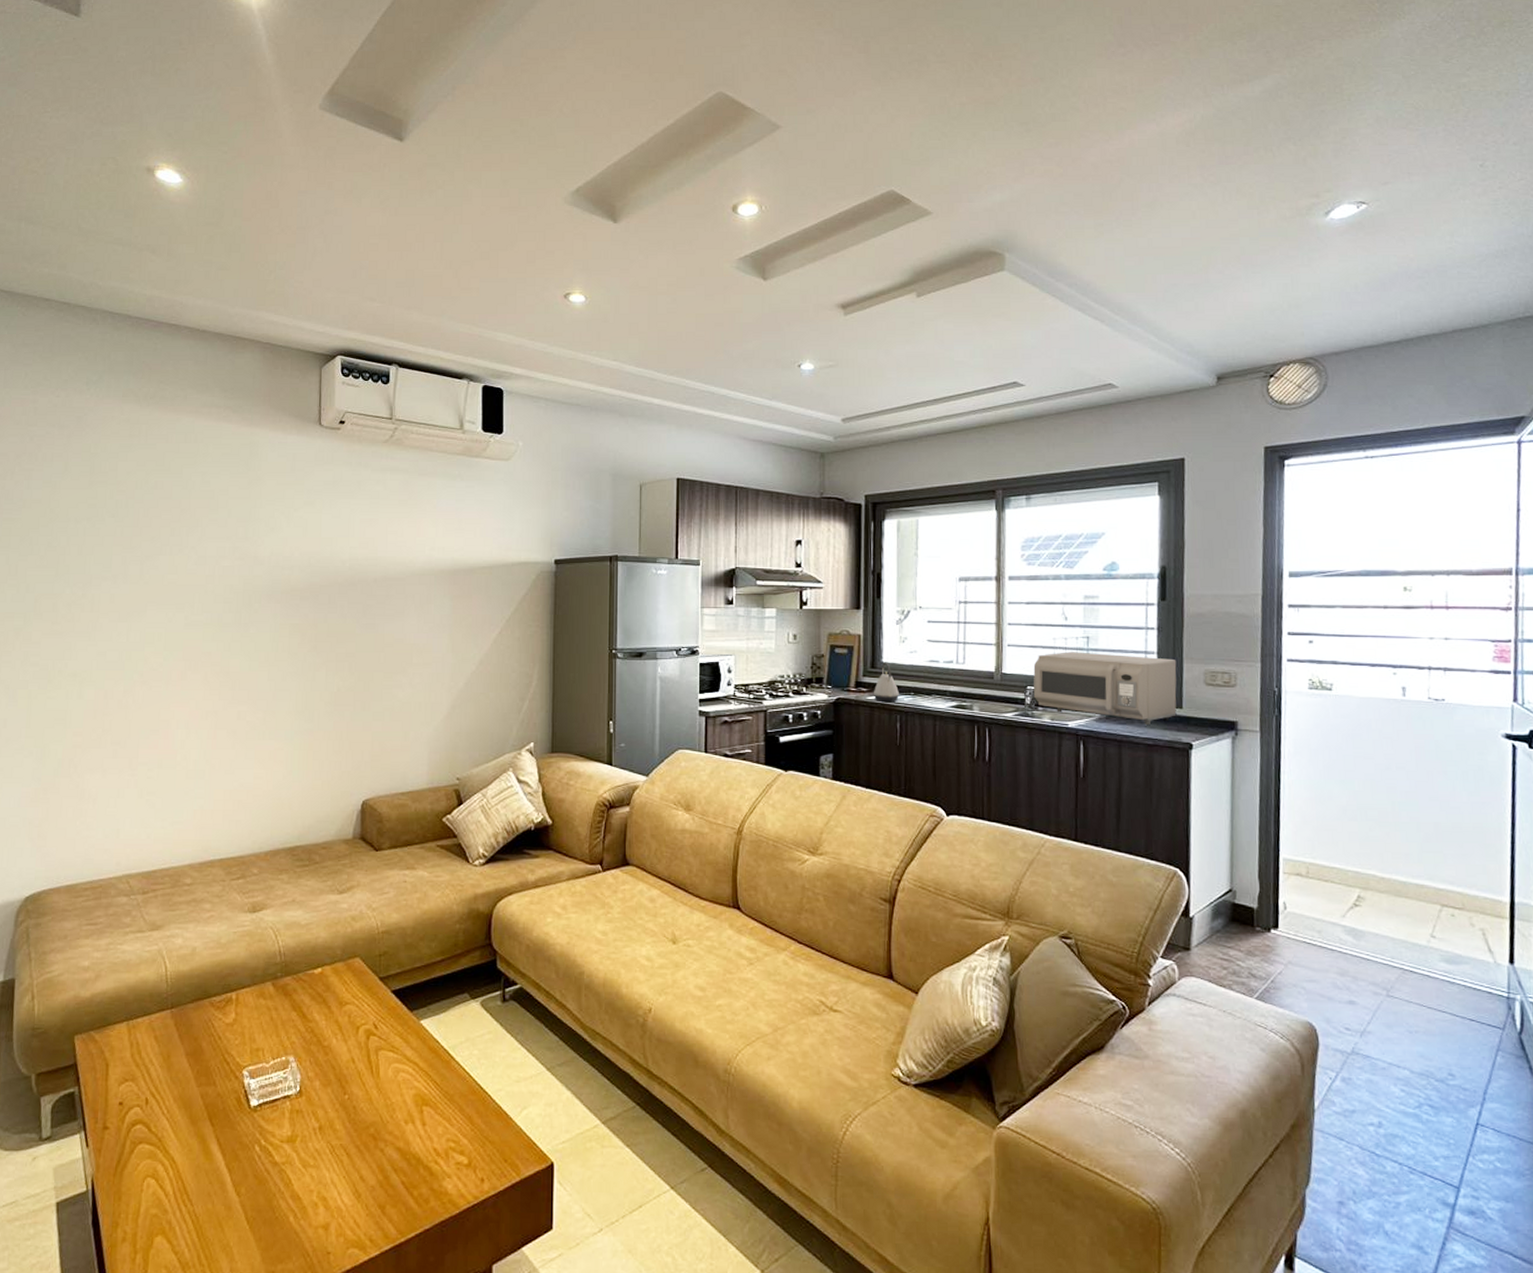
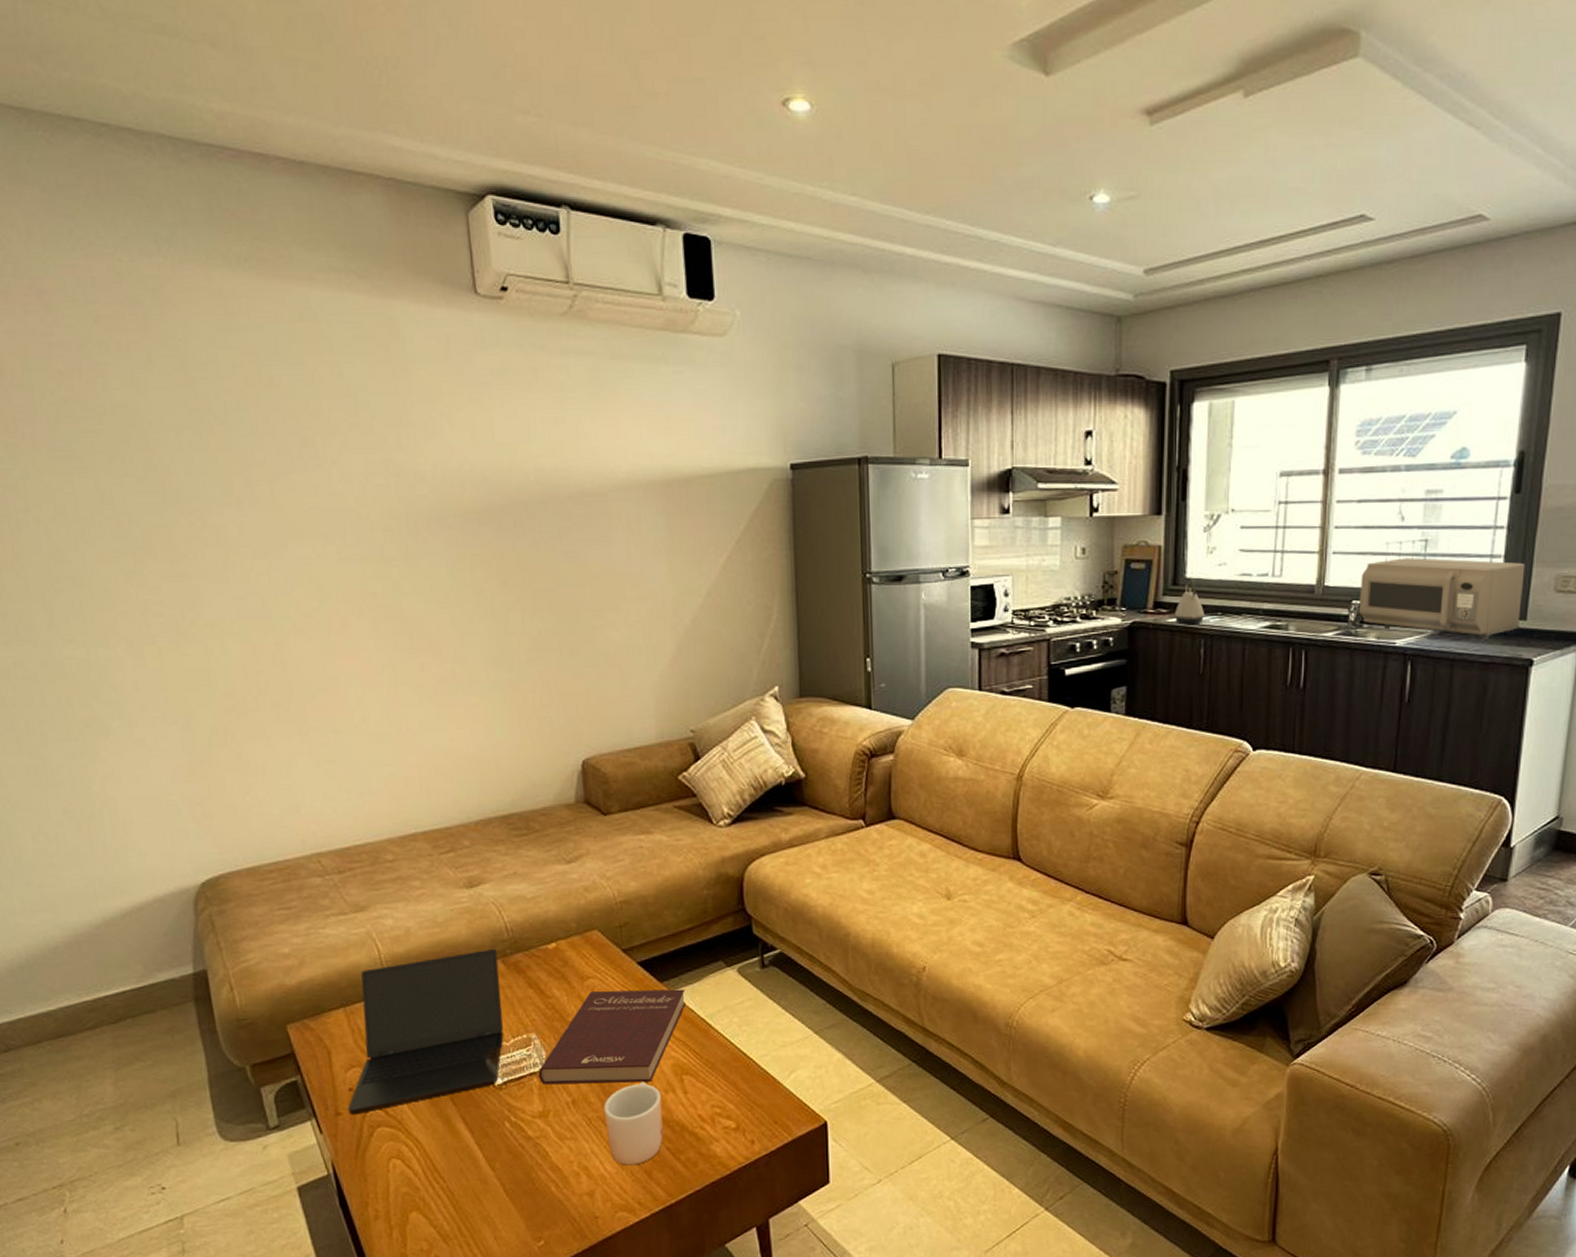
laptop: none [115,971,269,1130] -> present [348,948,504,1115]
book: none [292,1018,431,1111] -> present [538,989,685,1084]
mug: none [347,1111,402,1199] -> present [603,1082,663,1166]

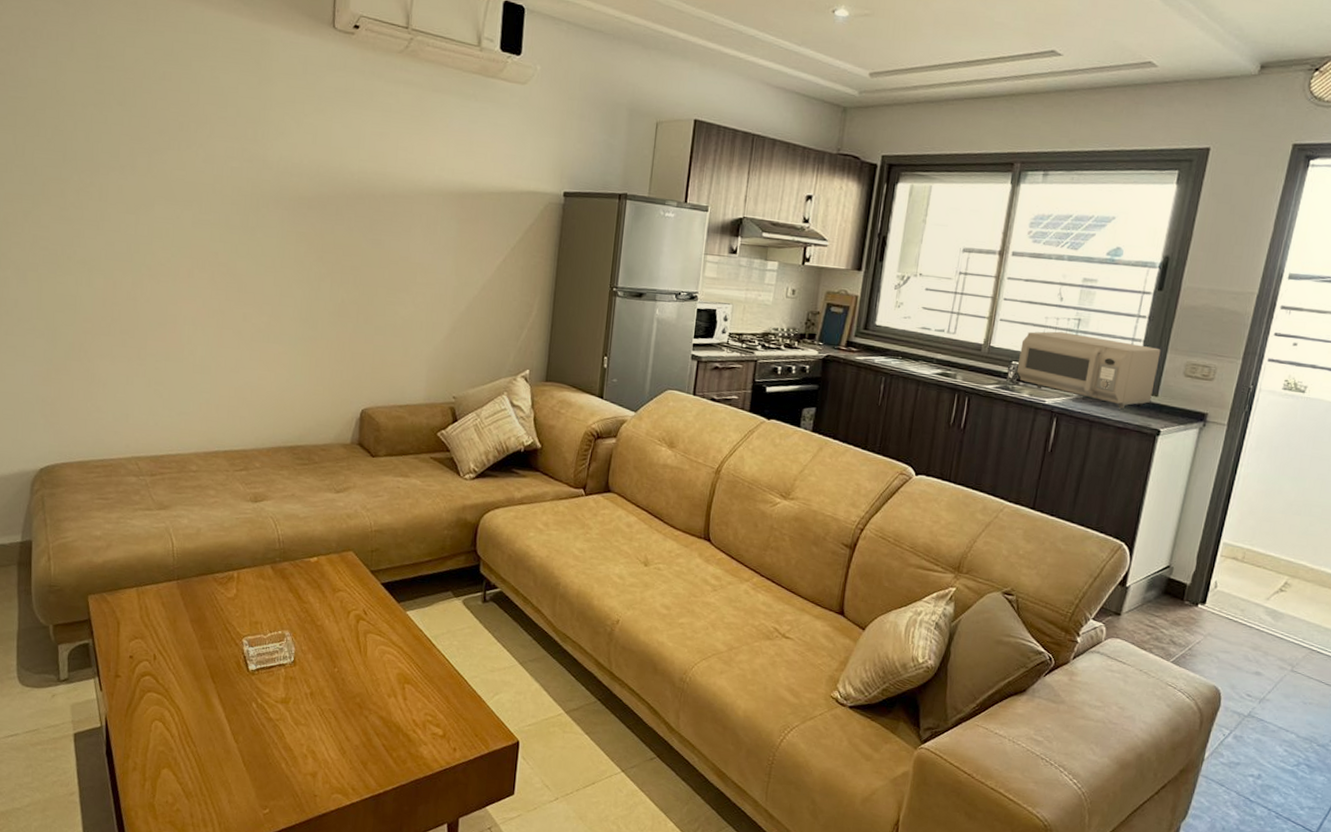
laptop: present [348,948,504,1115] -> none [126,555,269,679]
book: present [538,989,685,1084] -> none [286,603,417,686]
mug: present [603,1082,663,1166] -> none [334,685,385,756]
kettle: present [1174,577,1204,624] -> none [862,324,888,364]

